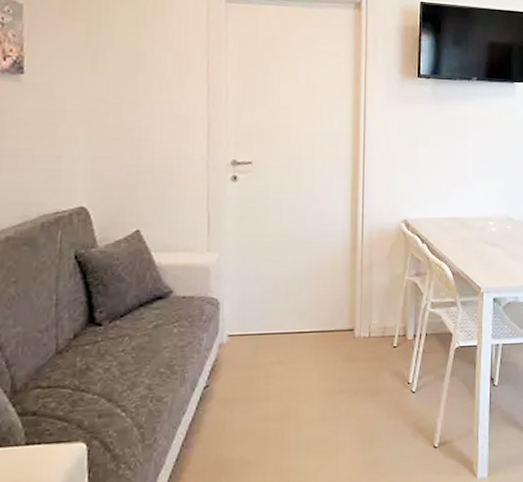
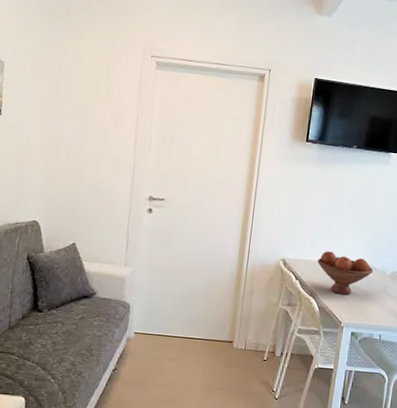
fruit bowl: none [446,205,511,255] -> present [317,251,374,295]

